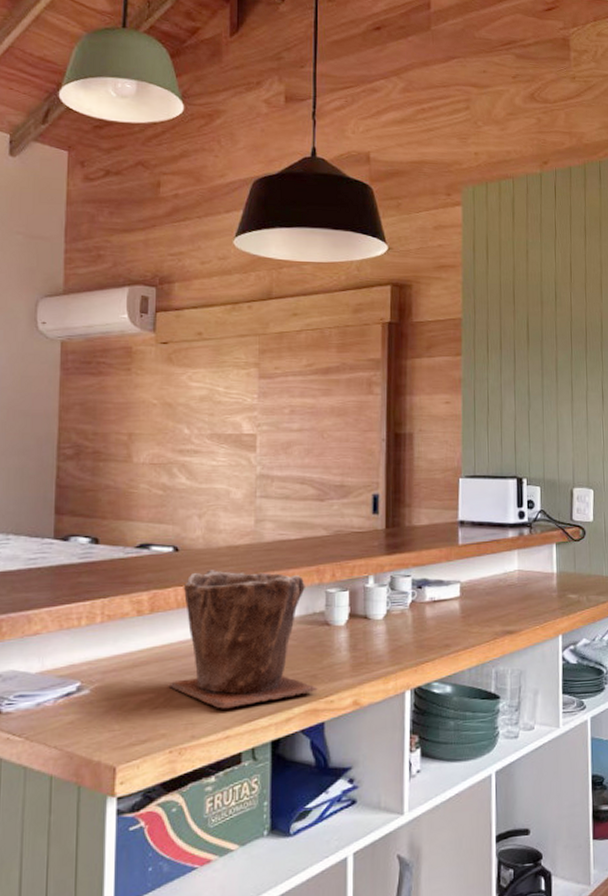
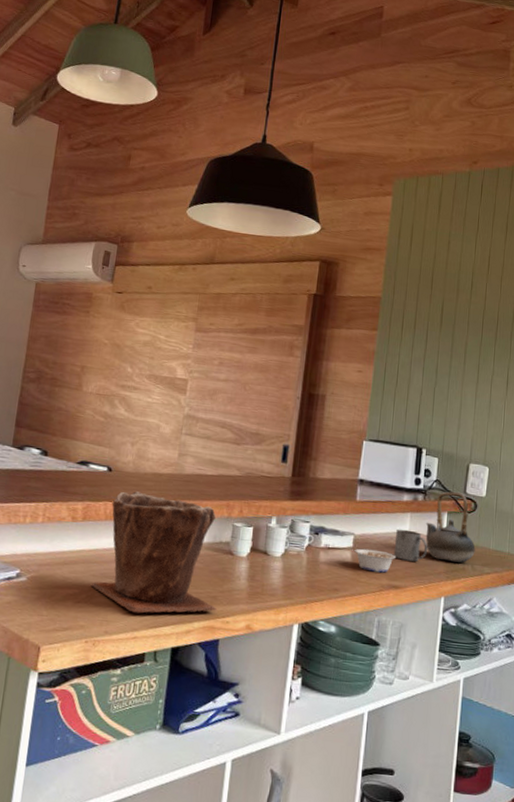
legume: none [456,595,507,620] -> present [348,547,396,573]
mug: none [504,568,540,602] -> present [393,529,428,562]
teapot: none [534,521,589,596] -> present [425,491,476,563]

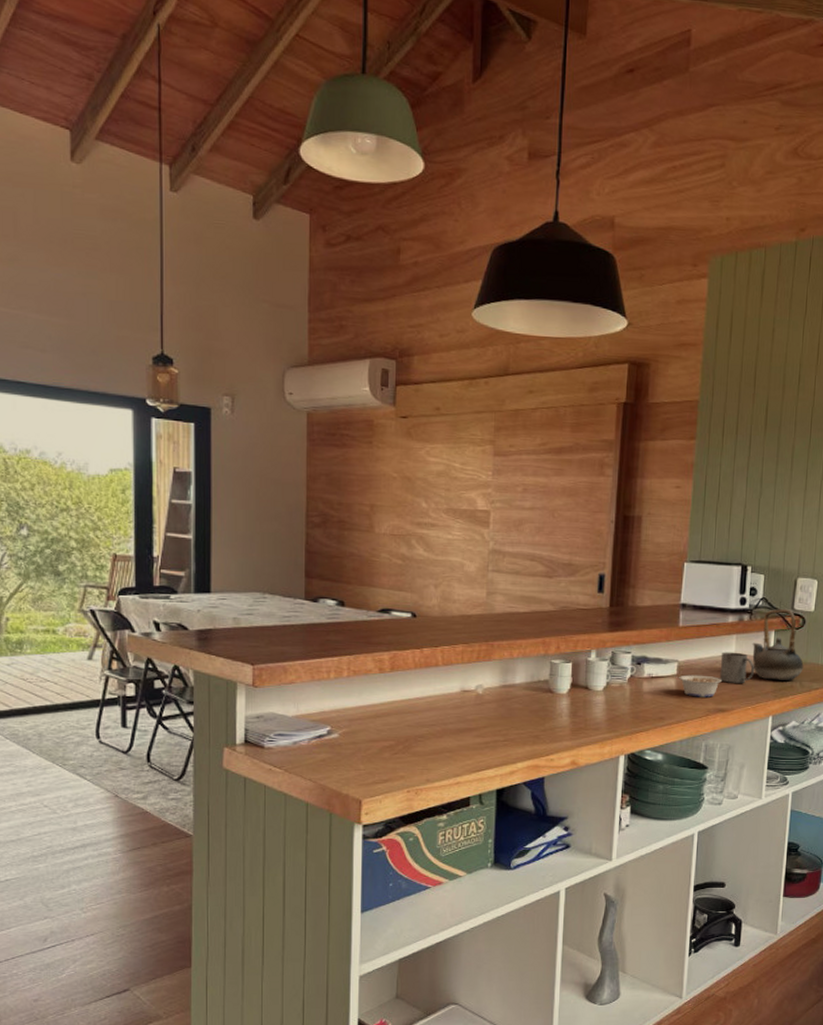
plant pot: present [90,491,217,614] -> none [406,636,540,759]

